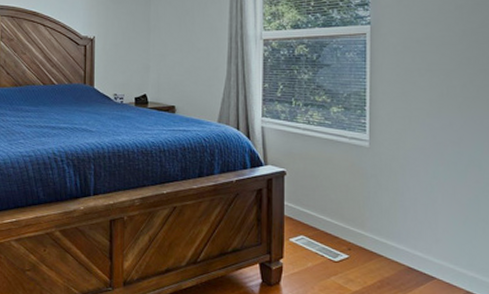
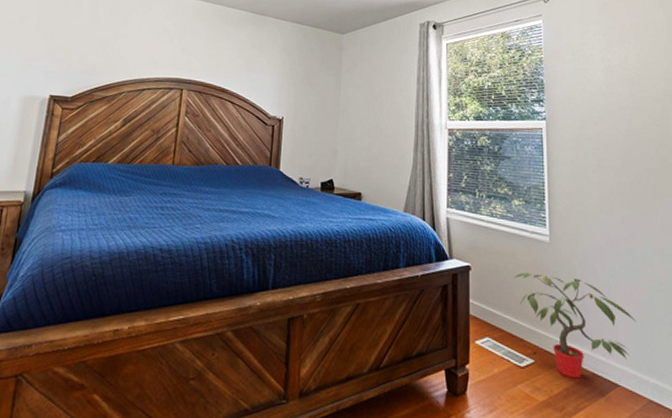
potted plant: none [331,176,458,272] -> present [514,273,636,379]

